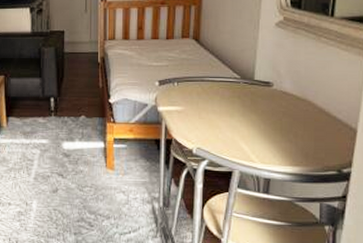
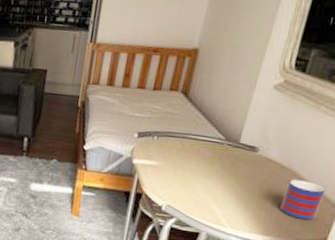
mug: none [303,109,342,146] -> present [280,179,326,220]

